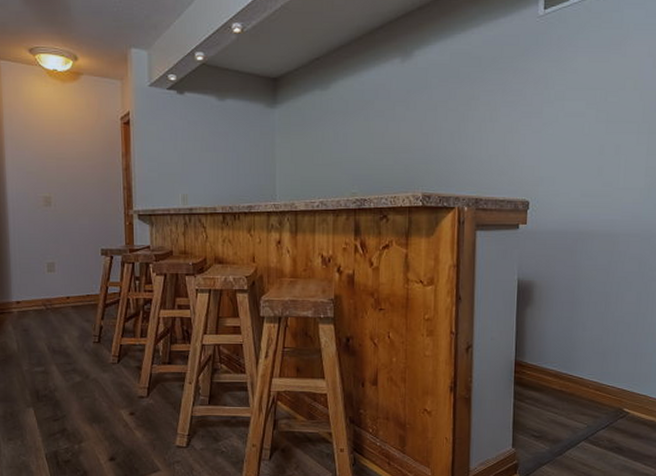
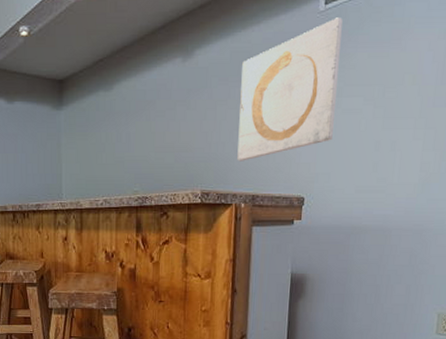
wall art: none [459,22,562,164] -> present [237,17,343,161]

